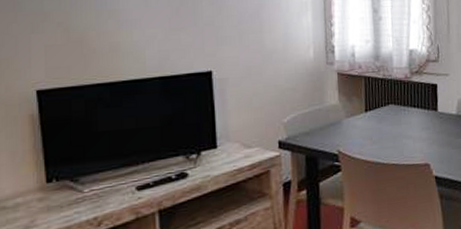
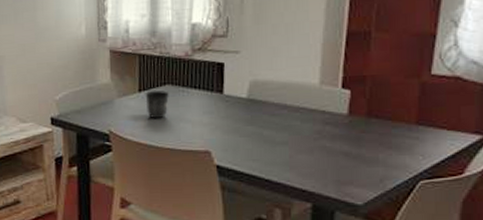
mug: none [371,110,393,137] -> present [145,90,170,119]

